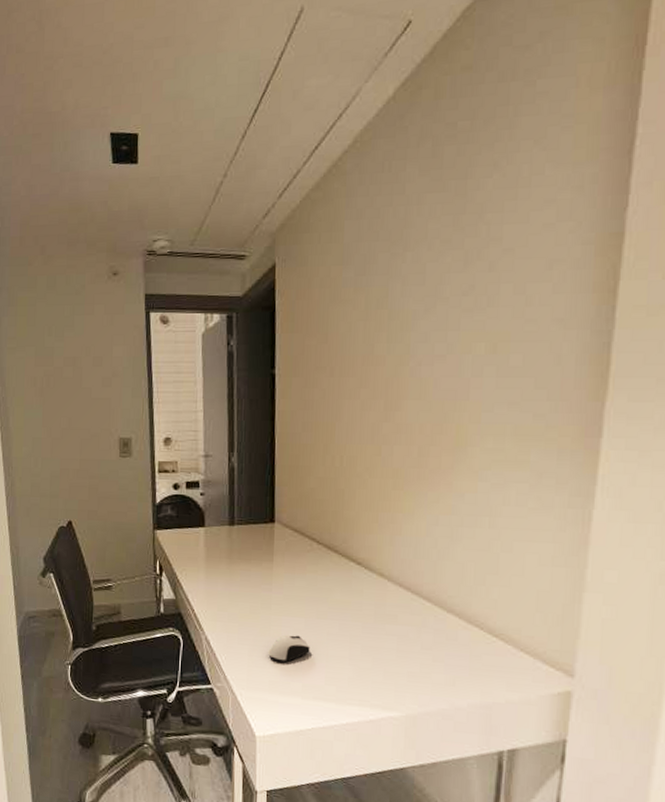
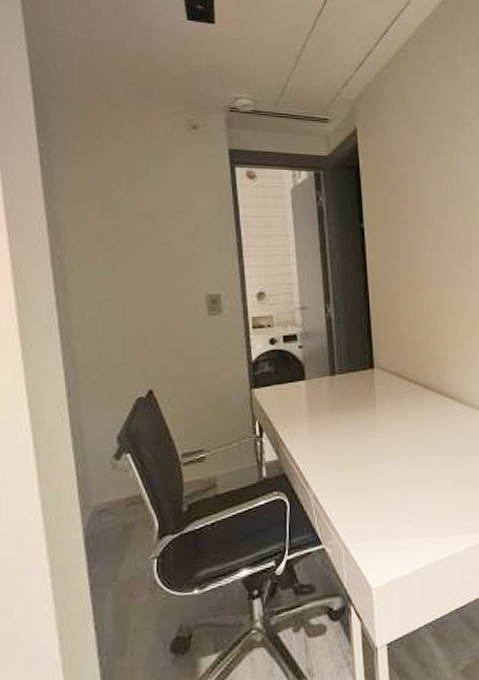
computer mouse: present [268,634,311,663] -> none [378,476,417,506]

